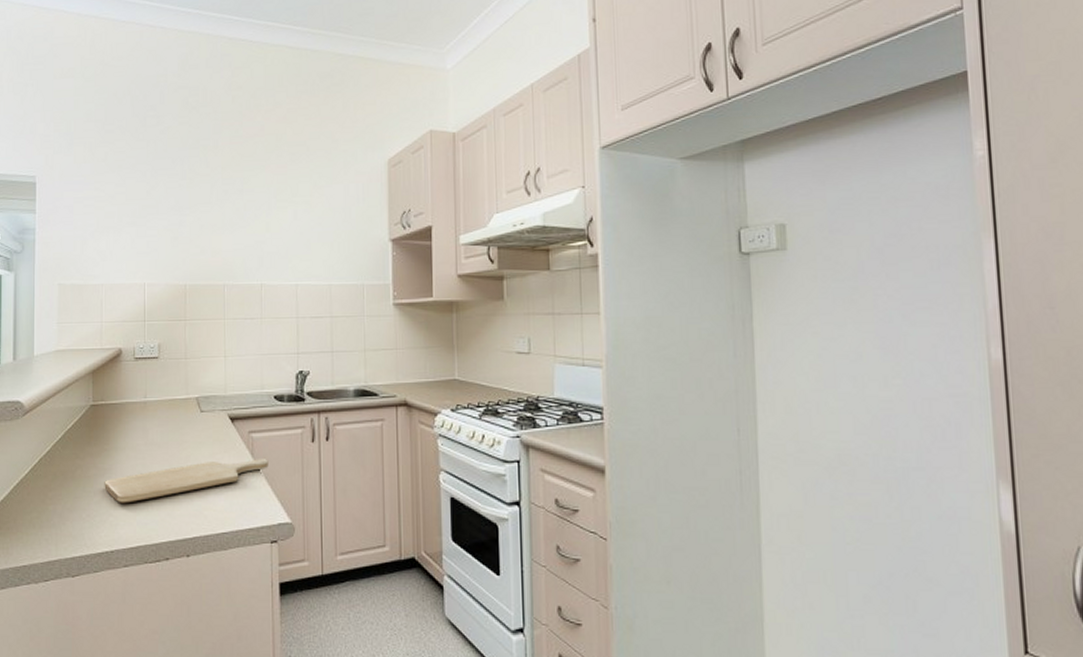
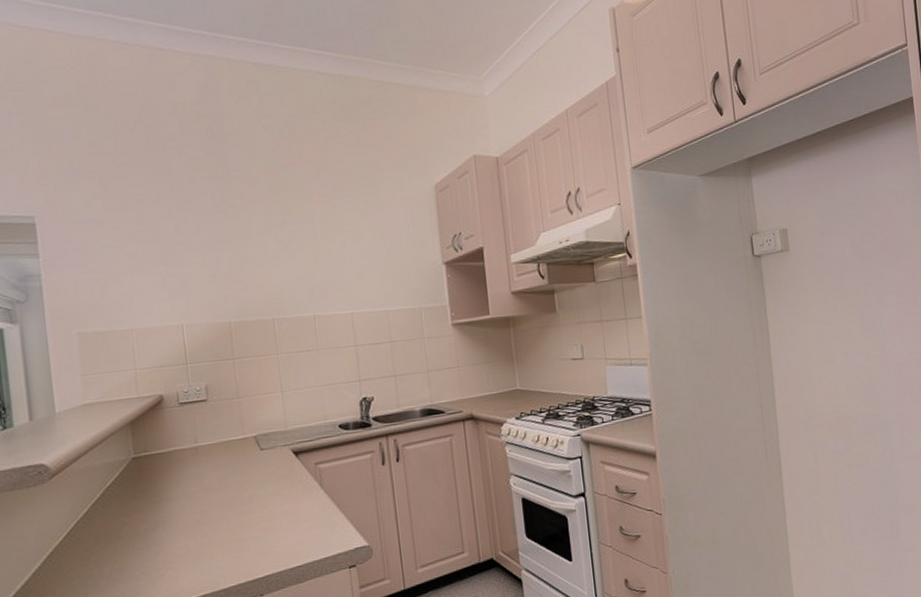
chopping board: present [104,459,269,503] -> none [157,487,340,555]

